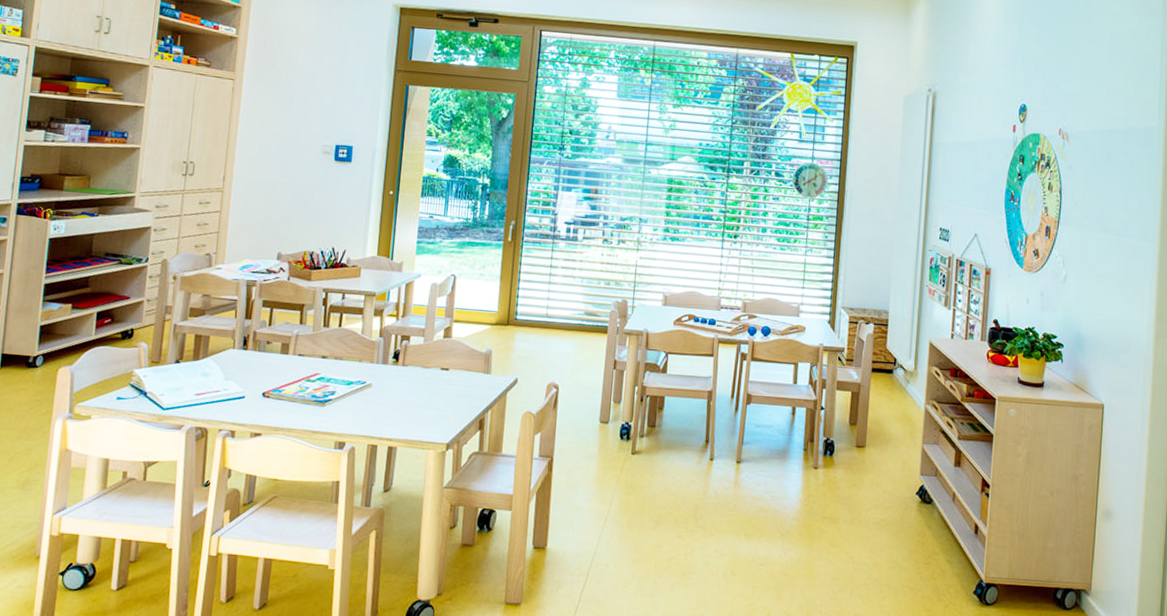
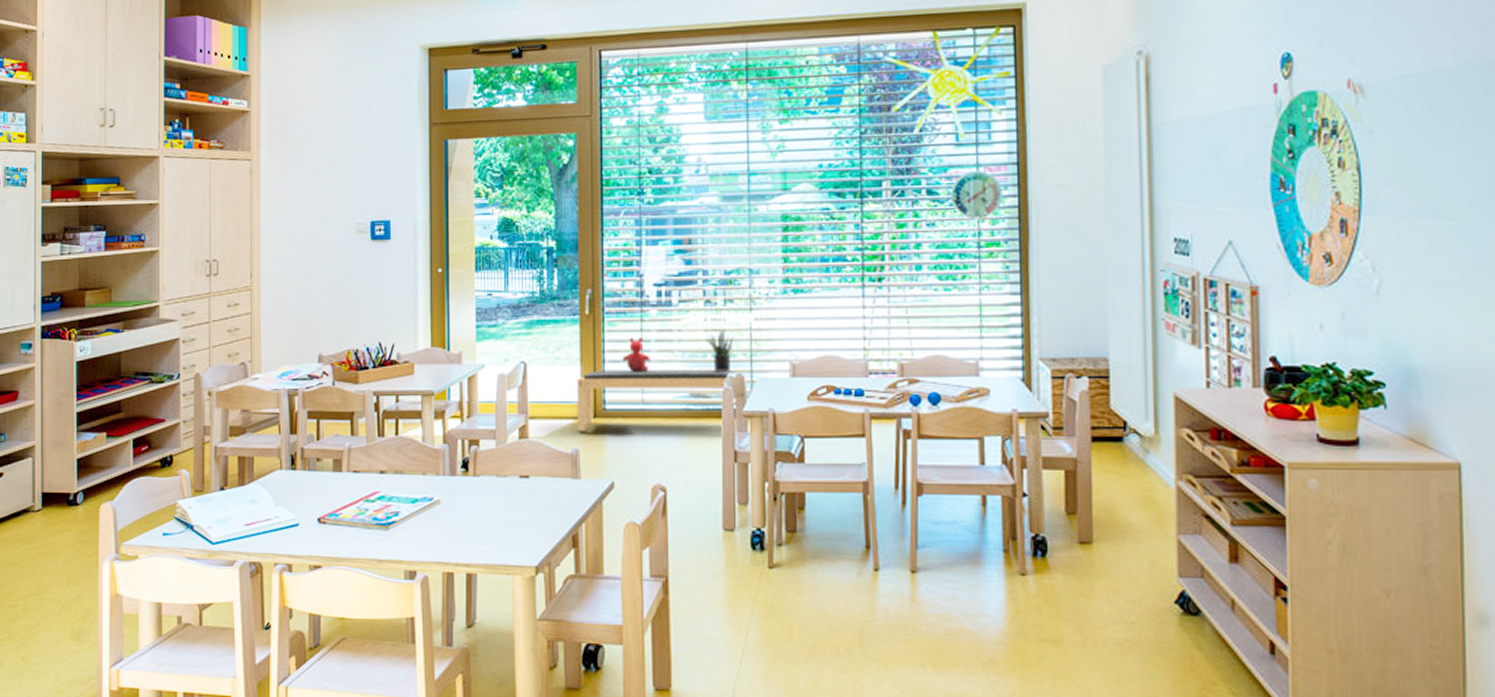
bench: none [492,287,629,336] -> present [576,369,746,431]
stuffed bear: none [533,263,557,292] -> present [621,338,650,372]
potted plant: none [601,264,623,298] -> present [706,331,734,372]

